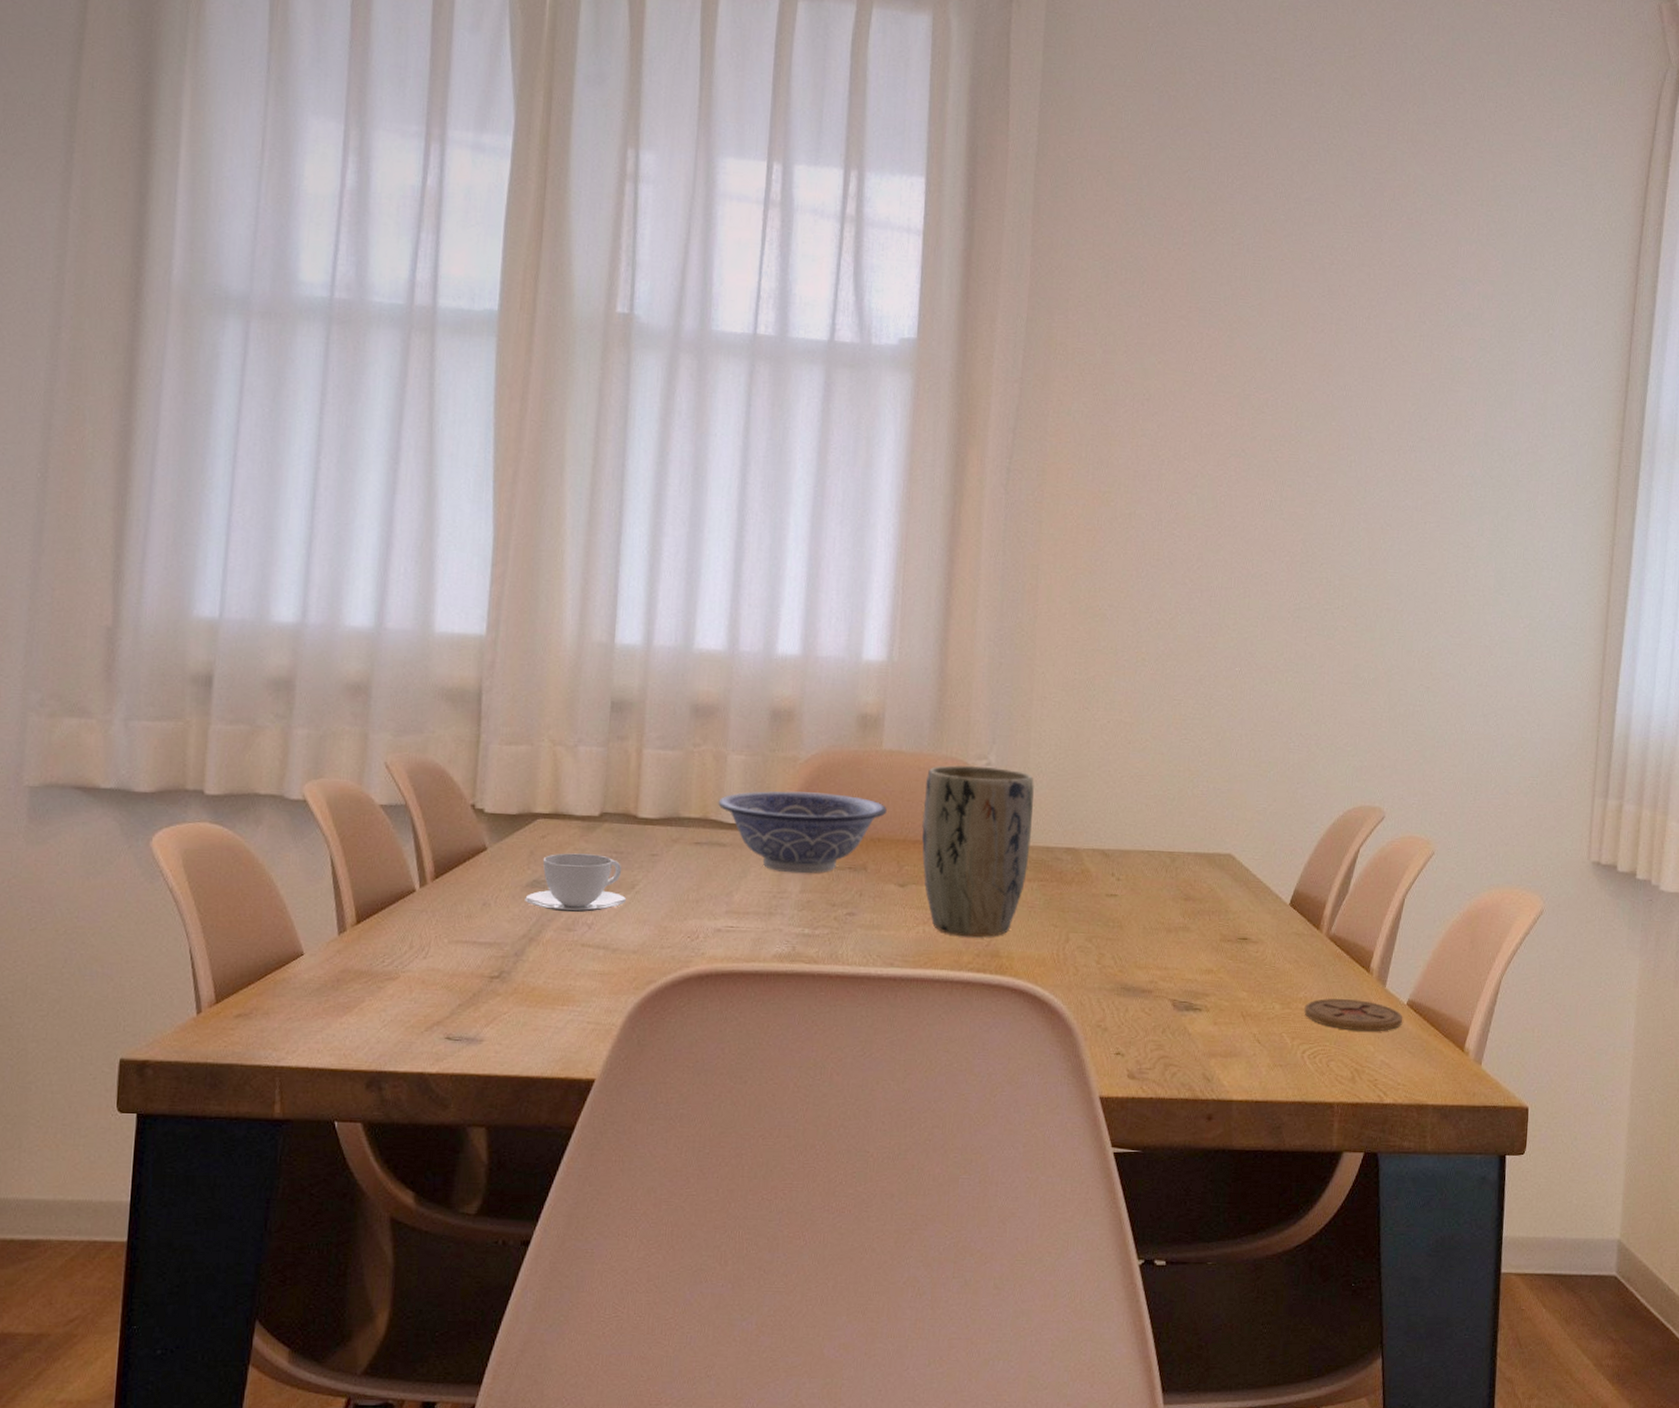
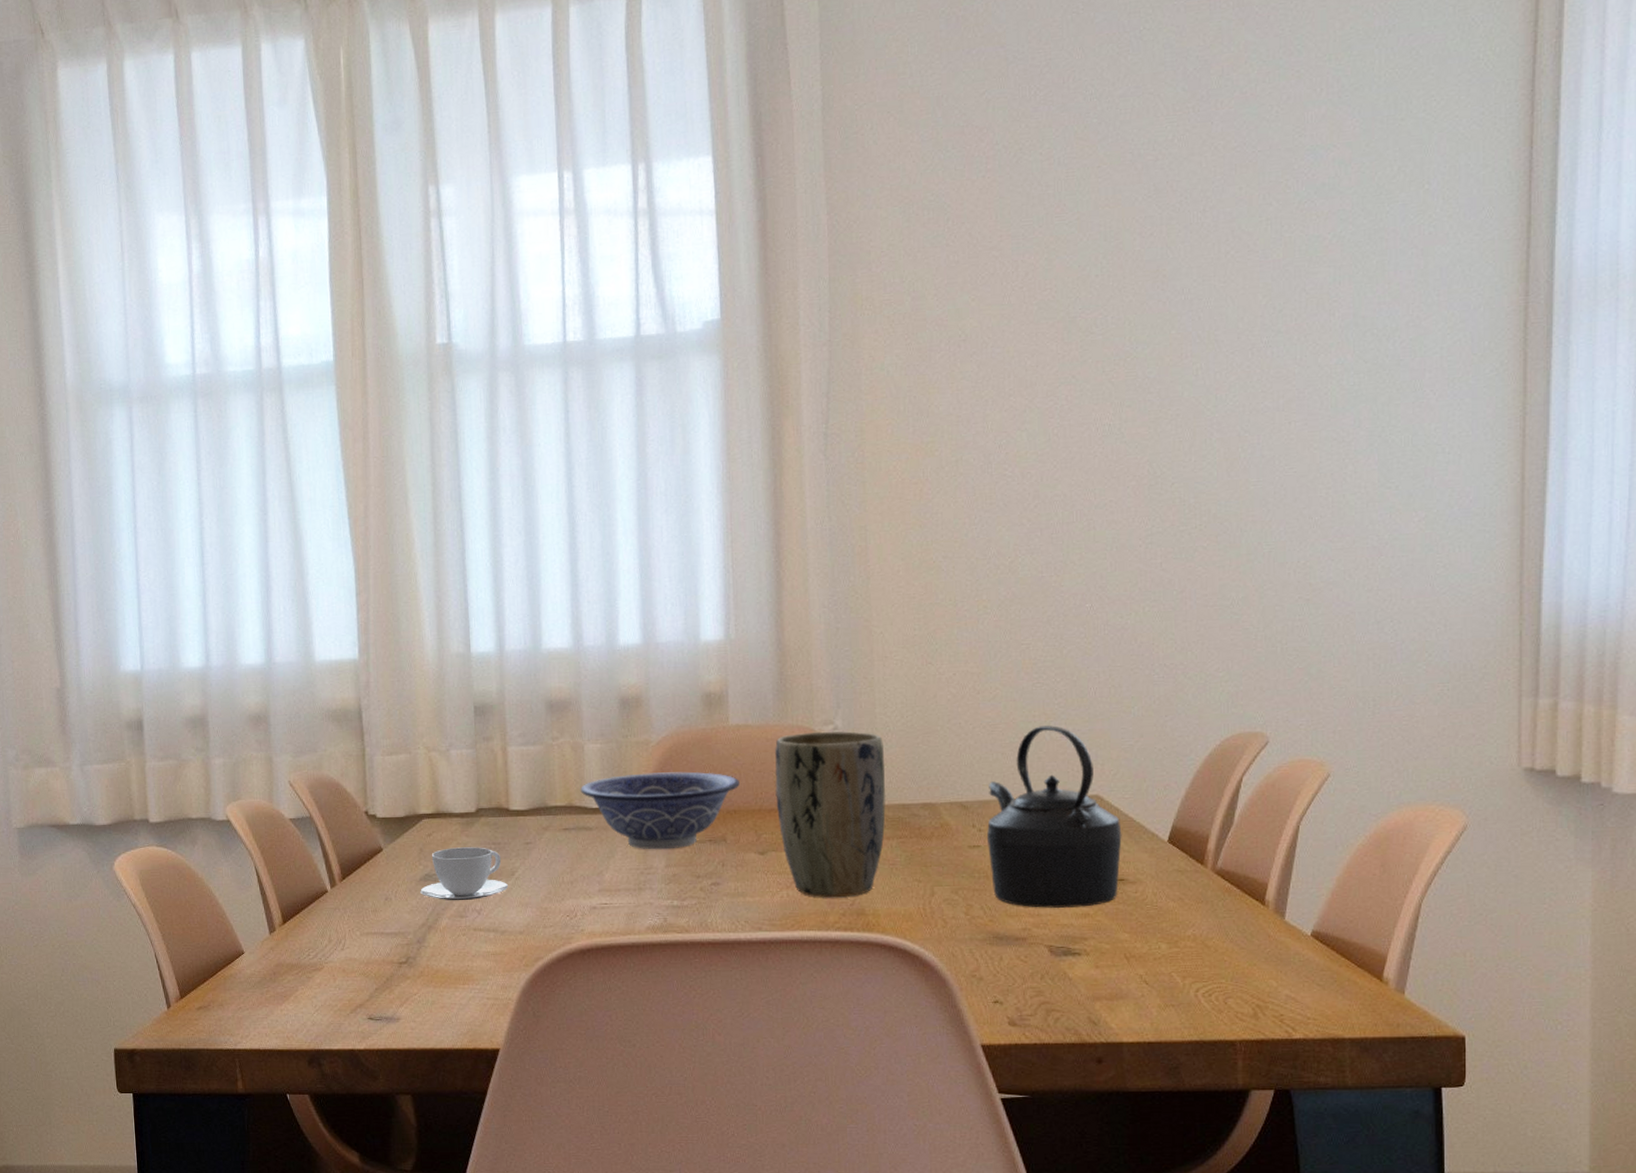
kettle: none [1124,781,1249,964] -> present [987,725,1122,909]
coaster: present [1304,998,1403,1032] -> none [1194,934,1308,966]

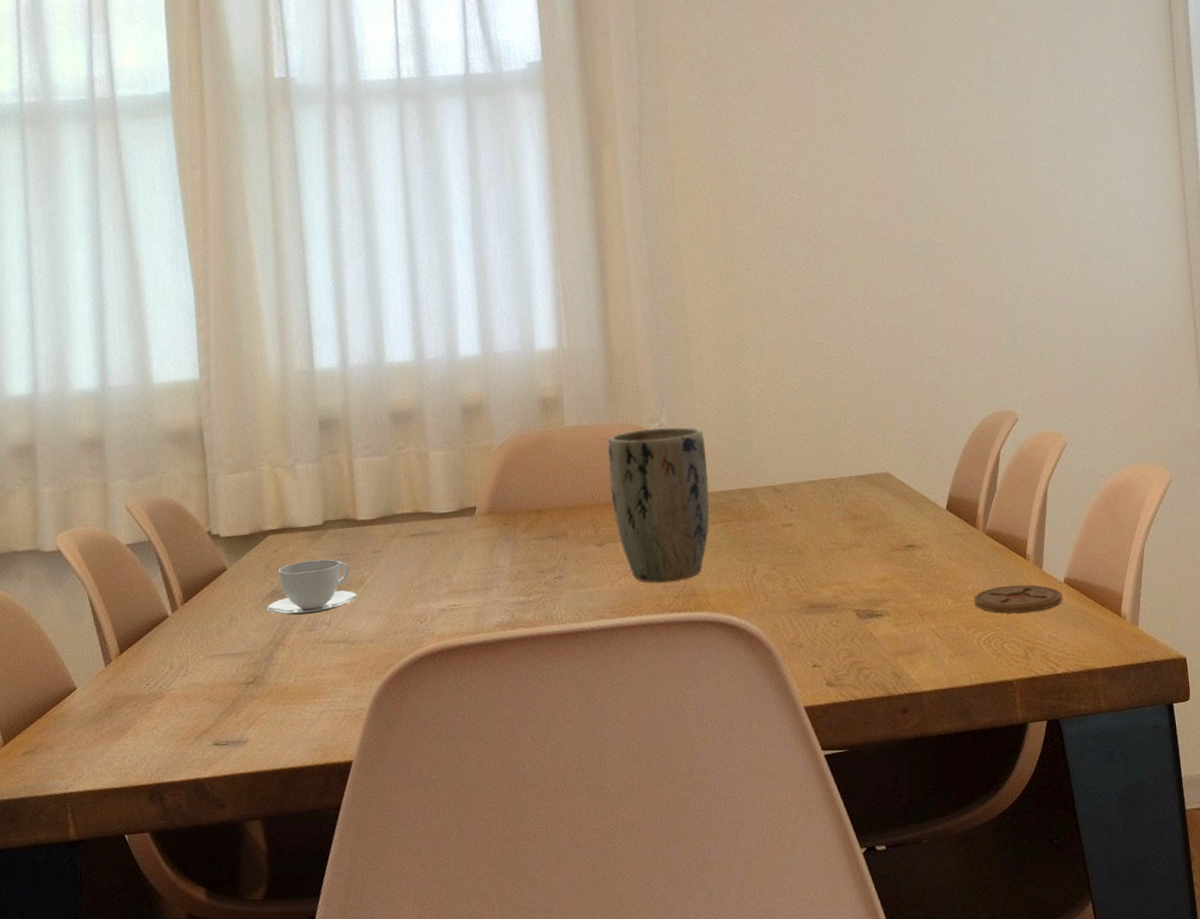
decorative bowl: present [580,771,740,850] -> none [426,472,577,550]
kettle: present [987,725,1122,909] -> none [796,413,910,577]
coaster: none [1194,934,1308,966] -> present [973,584,1063,613]

